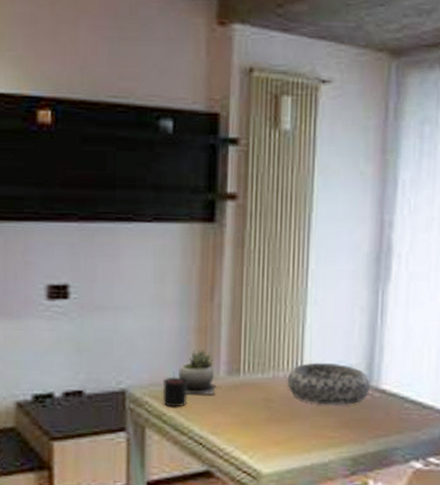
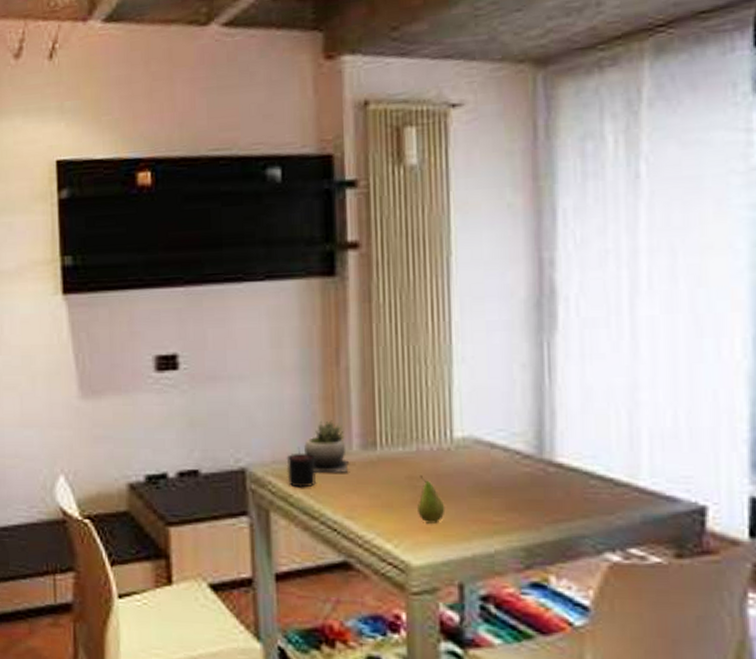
fruit: none [270,398,293,438] -> present [417,475,445,524]
decorative bowl: present [287,362,371,406] -> none [434,431,543,484]

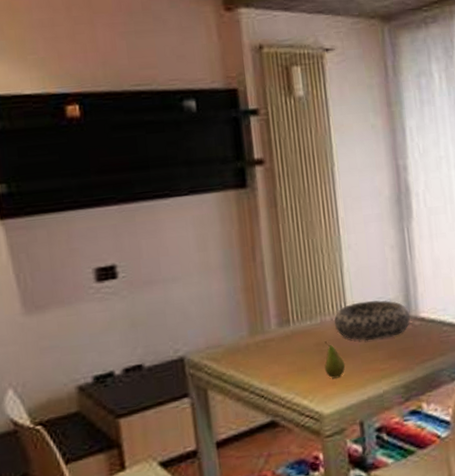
candle: present [286,447,317,488] -> none [218,332,244,367]
succulent plant: present [304,420,347,473] -> none [232,306,269,352]
decorative bowl: none [434,431,543,484] -> present [334,300,411,341]

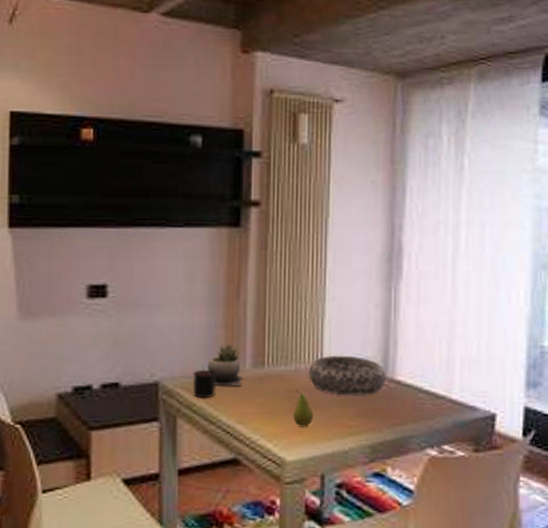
candle: none [218,332,244,367] -> present [192,365,217,398]
succulent plant: none [232,306,269,352] -> present [208,343,241,386]

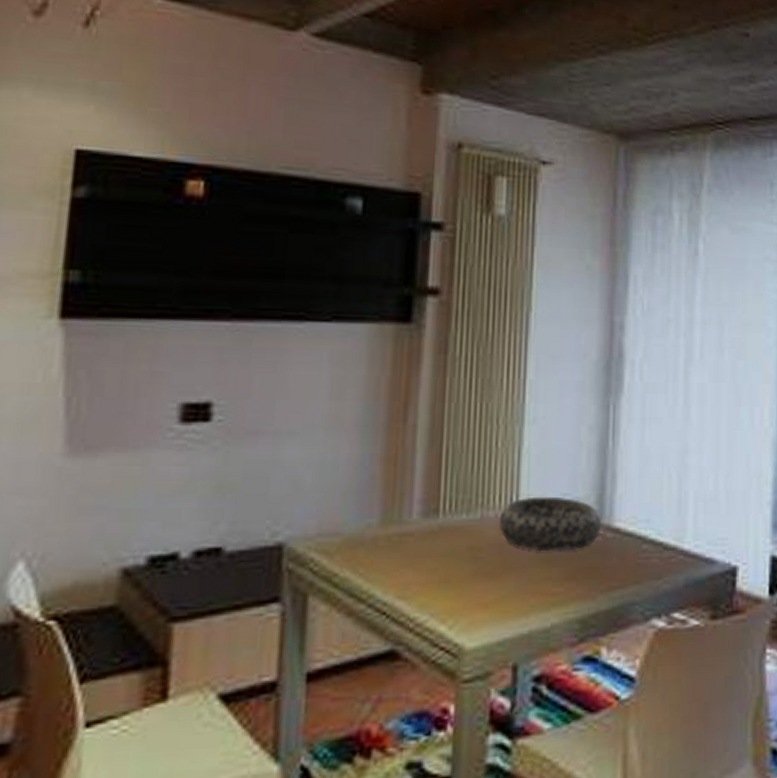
candle: present [192,365,217,398] -> none [333,516,370,565]
succulent plant: present [208,343,241,386] -> none [357,484,405,546]
fruit: present [293,389,314,427] -> none [476,545,505,599]

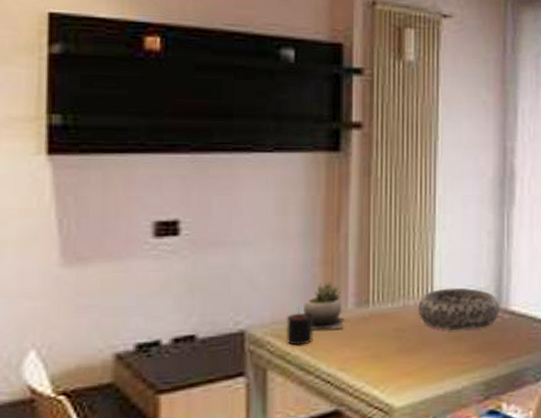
candle: none [333,516,370,565] -> present [285,307,314,346]
succulent plant: none [357,484,405,546] -> present [304,282,342,330]

